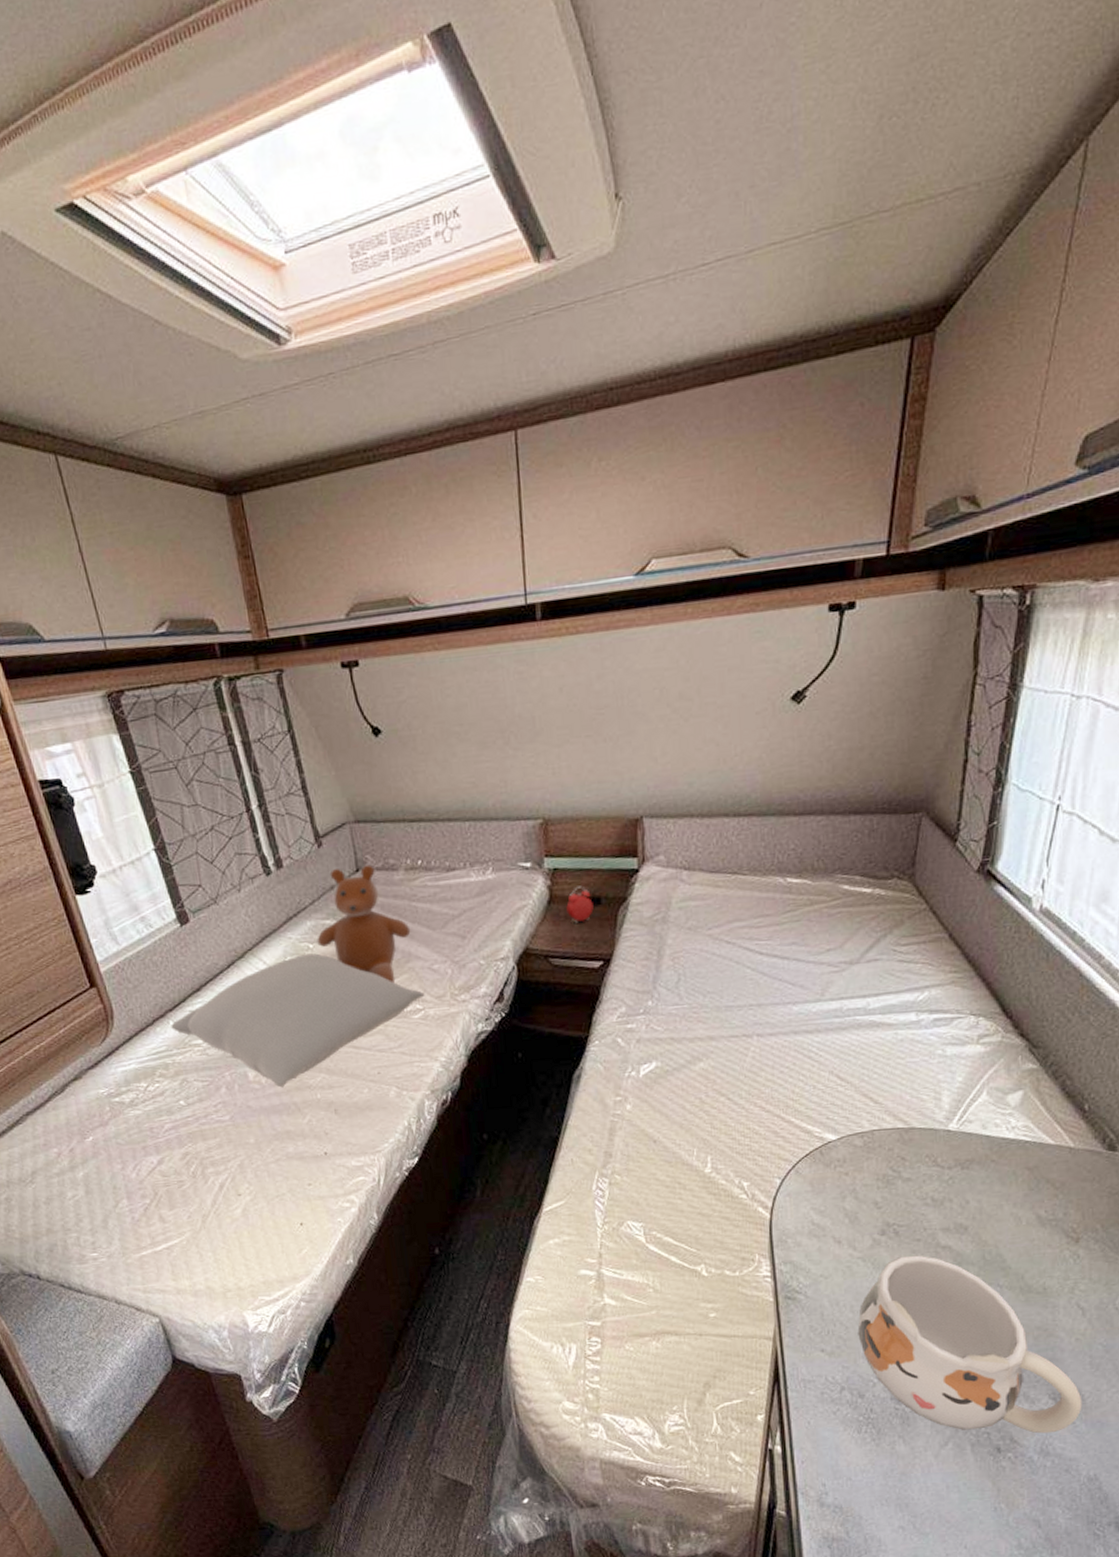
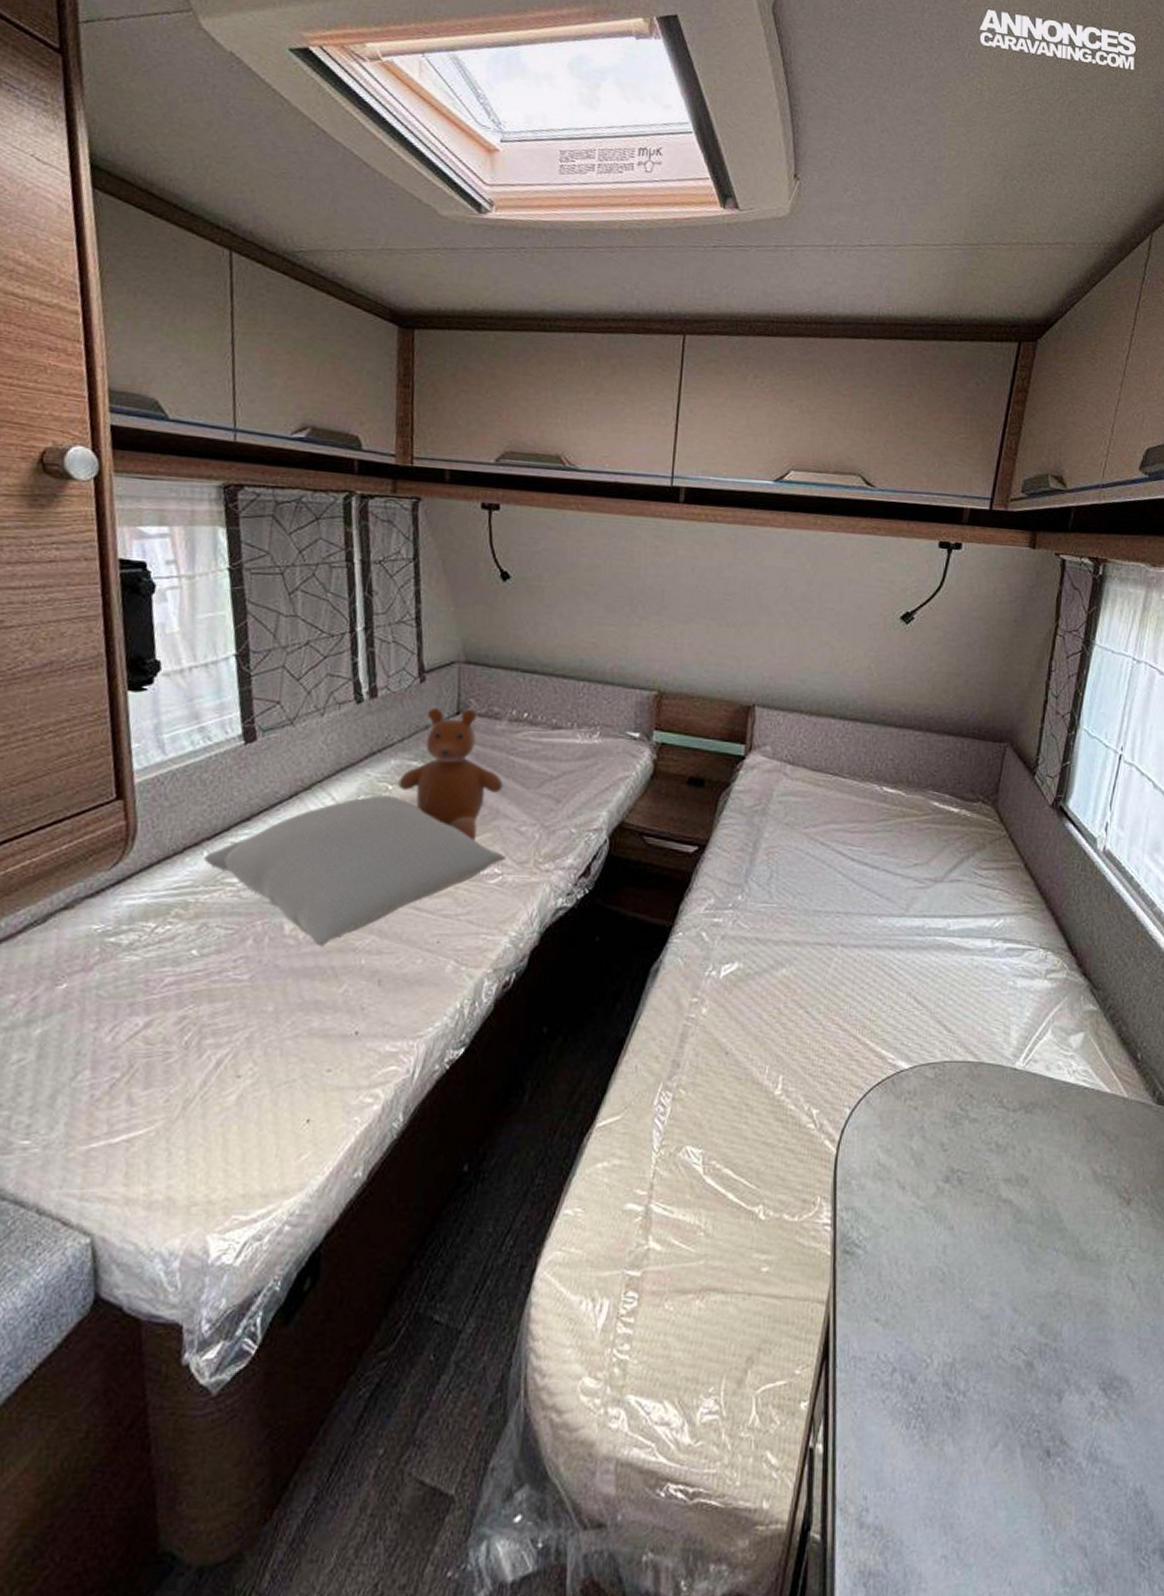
alarm clock: present [566,885,594,925] -> none [668,764,696,804]
mug: present [857,1255,1082,1434] -> none [914,1208,1131,1433]

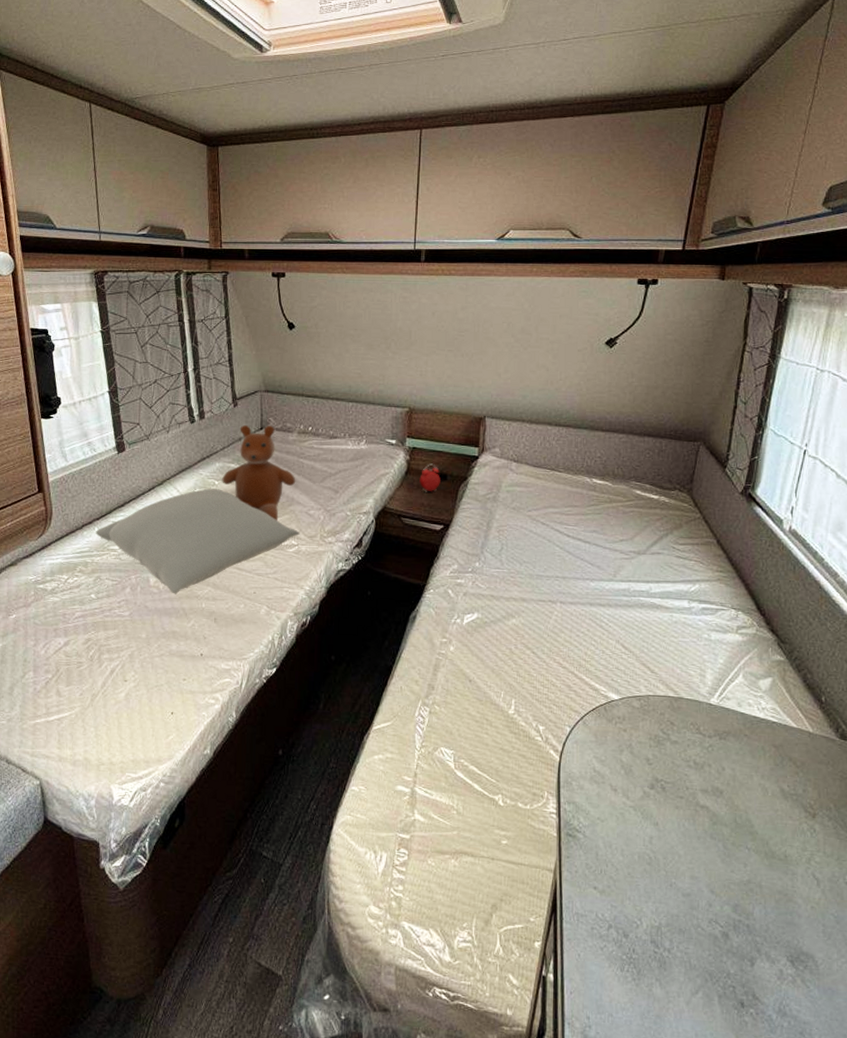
alarm clock: none [668,764,696,804] -> present [419,463,441,493]

